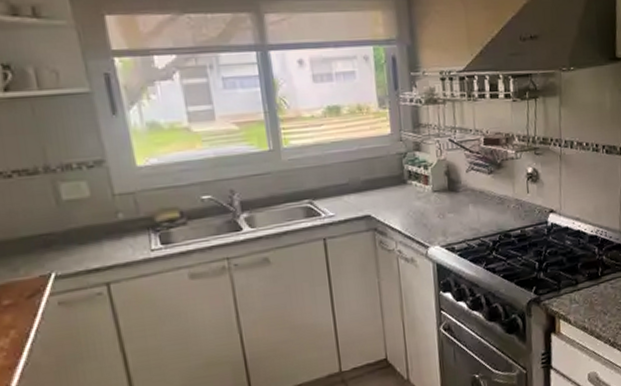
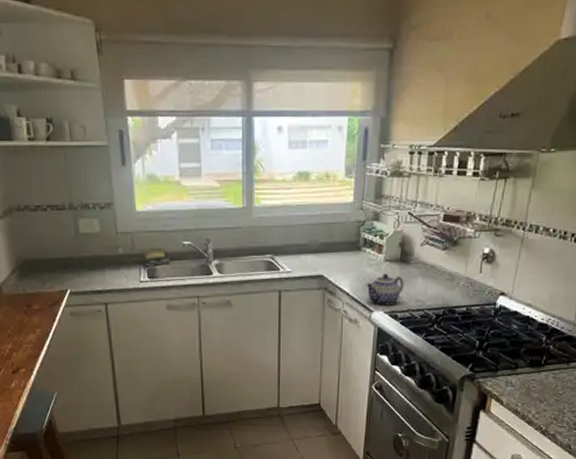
teapot: none [417,205,457,240] -> present [366,273,404,306]

